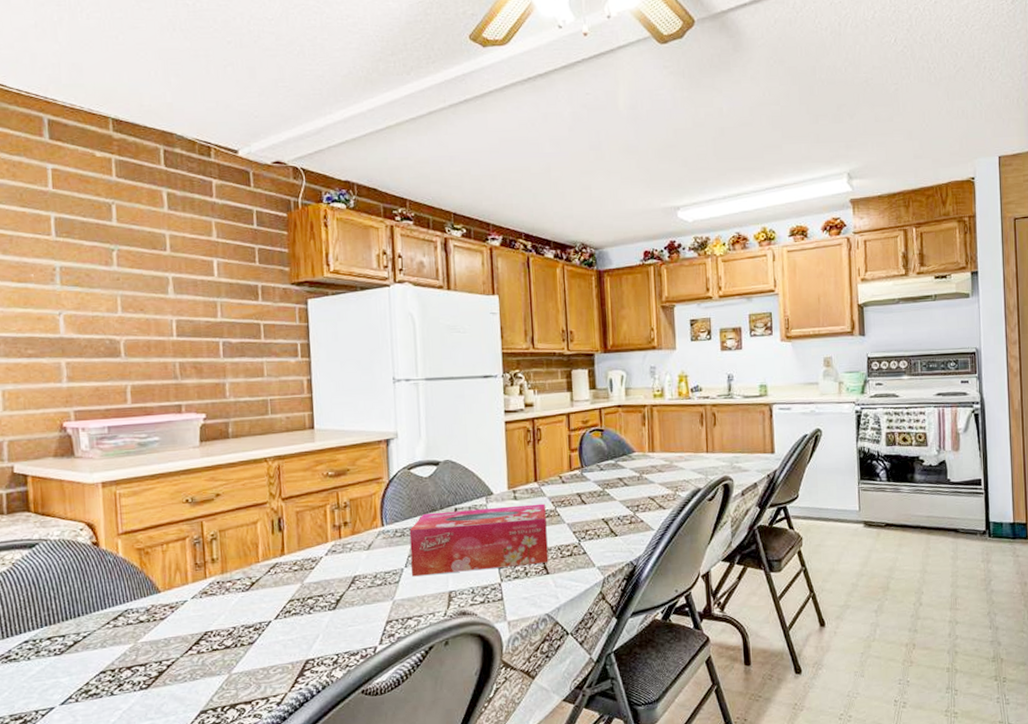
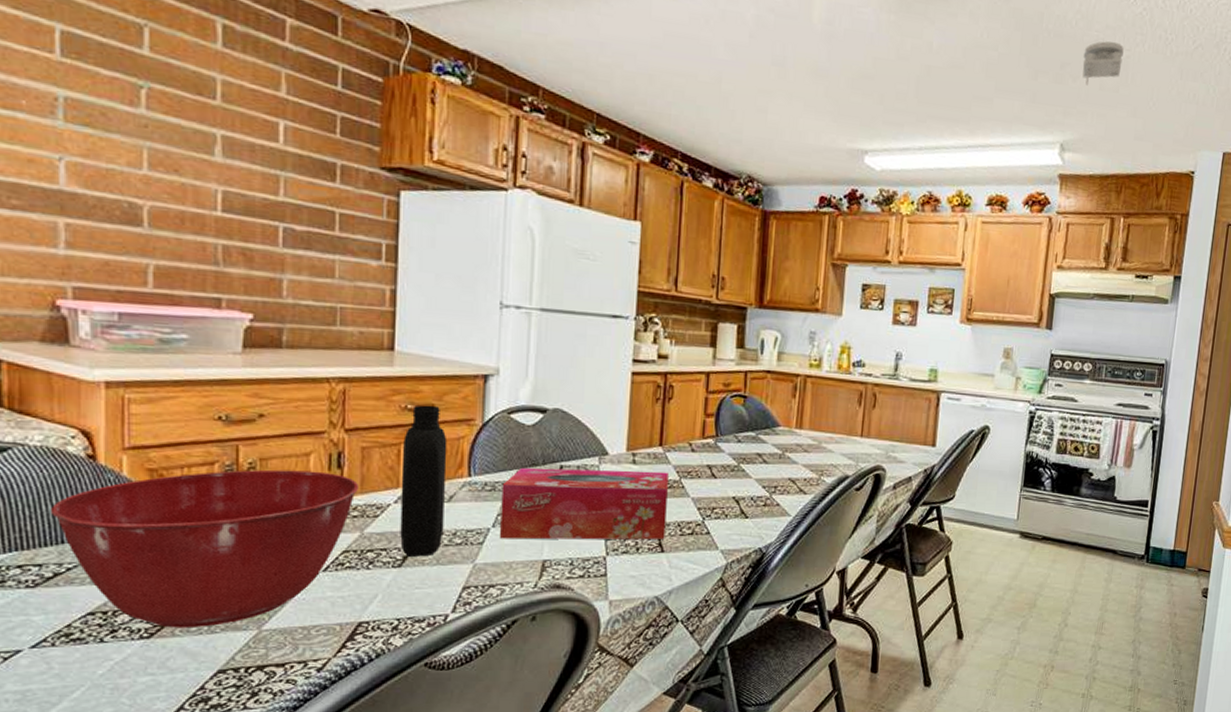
mixing bowl: none [69,535,297,678] -> present [51,469,360,629]
bottle: none [328,470,367,600] -> present [400,405,447,557]
smoke detector: none [856,79,892,120] -> present [1082,41,1124,86]

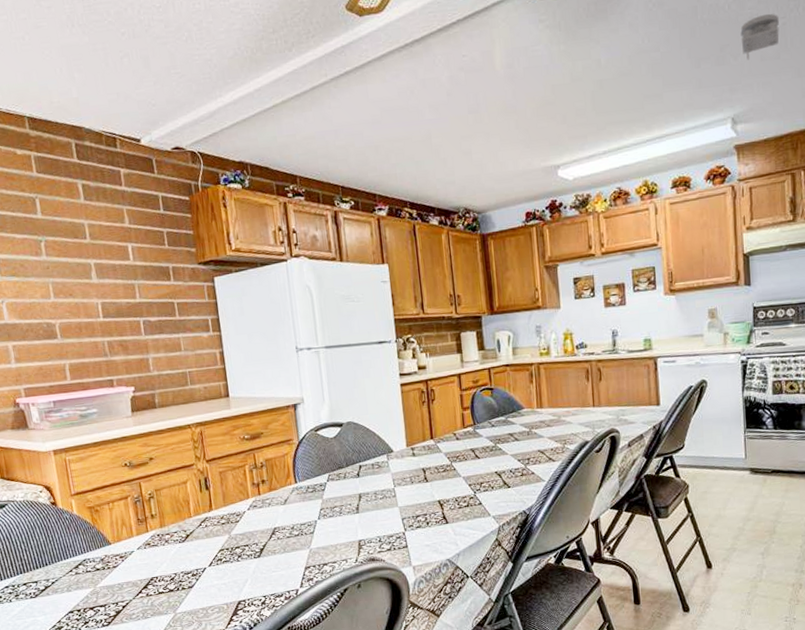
mixing bowl: present [51,469,360,629] -> none [36,493,223,617]
bottle: present [400,405,447,557] -> none [246,433,285,549]
tissue box: present [500,467,669,540] -> none [320,459,447,528]

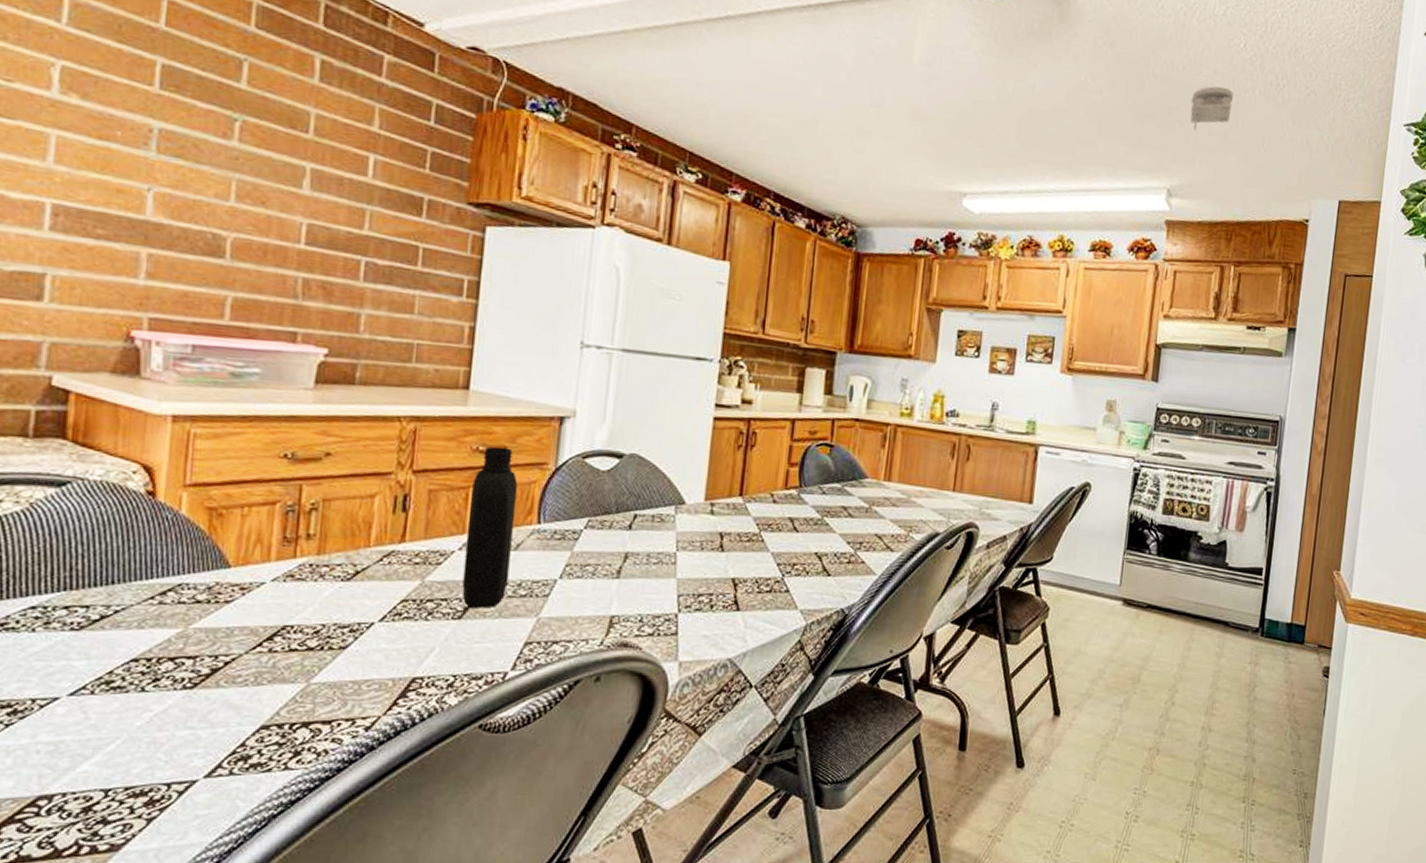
bottle: none [246,433,285,549] -> present [462,446,518,609]

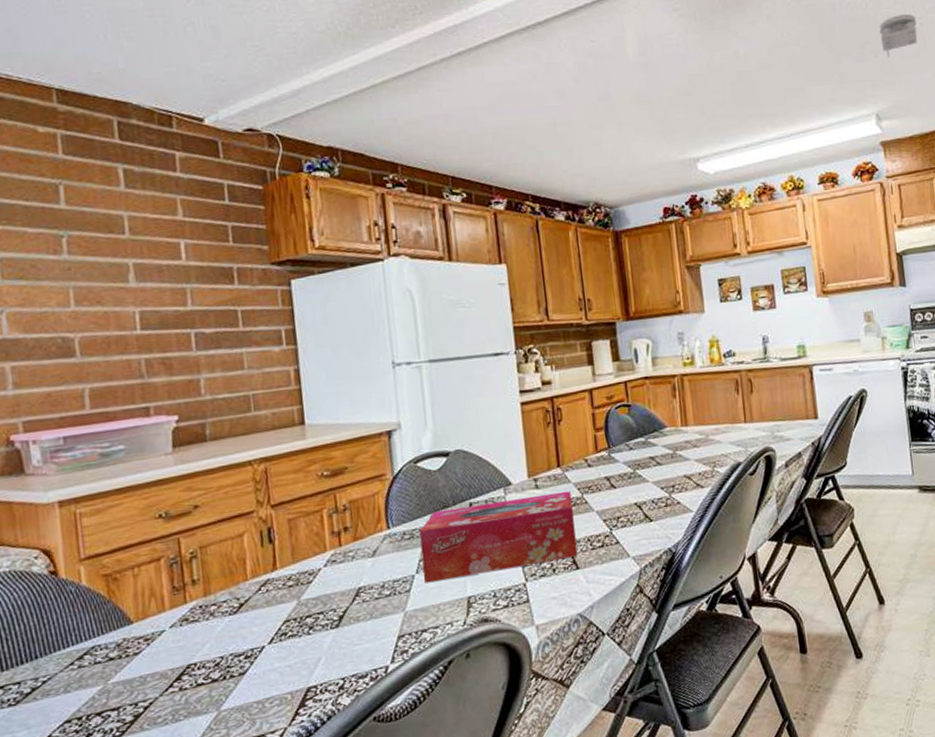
bottle: present [462,446,518,609] -> none [324,468,373,616]
tissue box: none [567,515,748,597] -> present [419,491,578,583]

